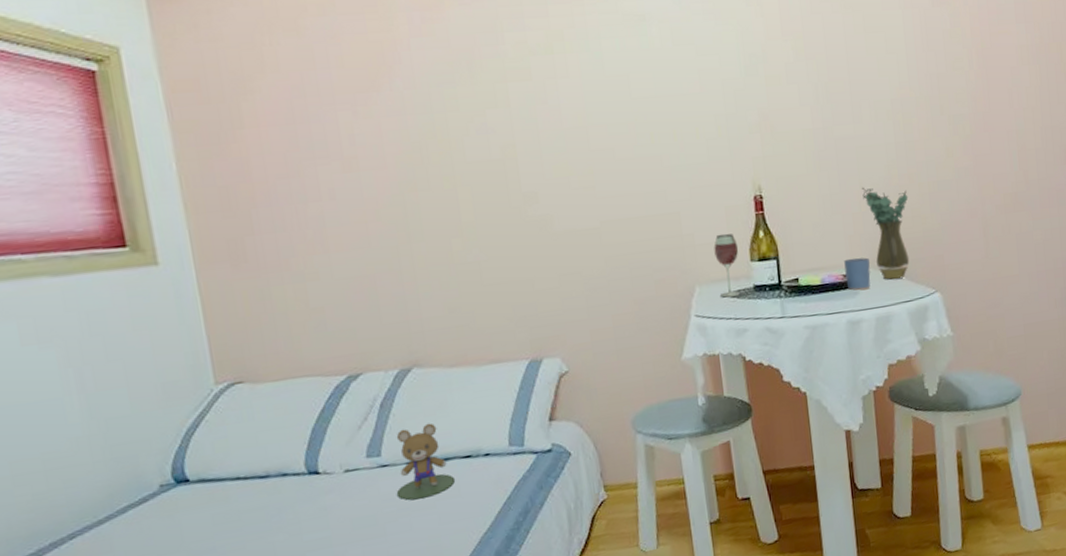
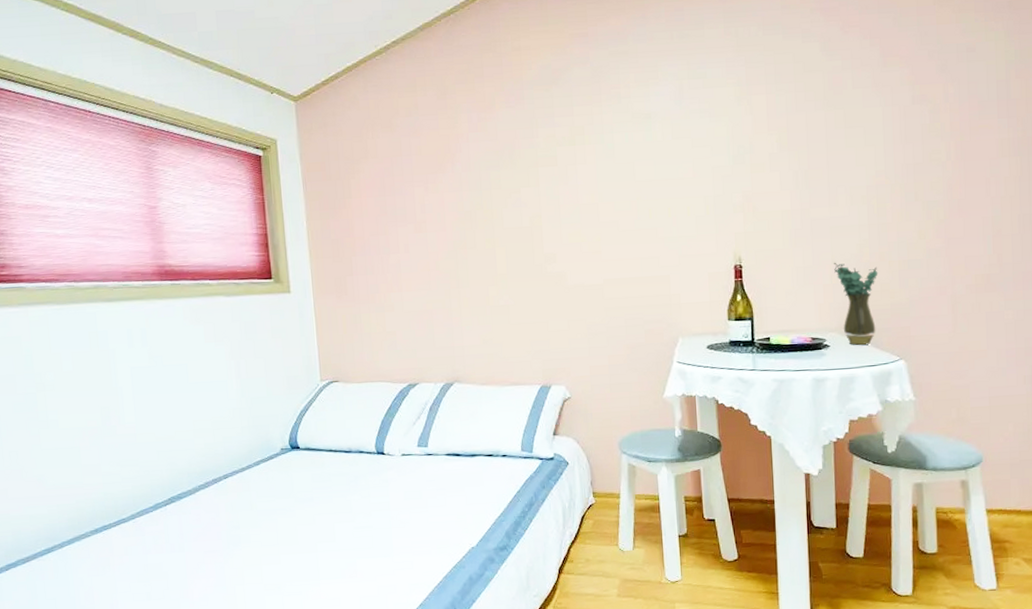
teddy bear: present [396,423,455,500] -> none [436,426,479,483]
wineglass: present [713,233,740,298] -> none [696,295,718,349]
mug: present [844,257,871,291] -> none [813,323,837,353]

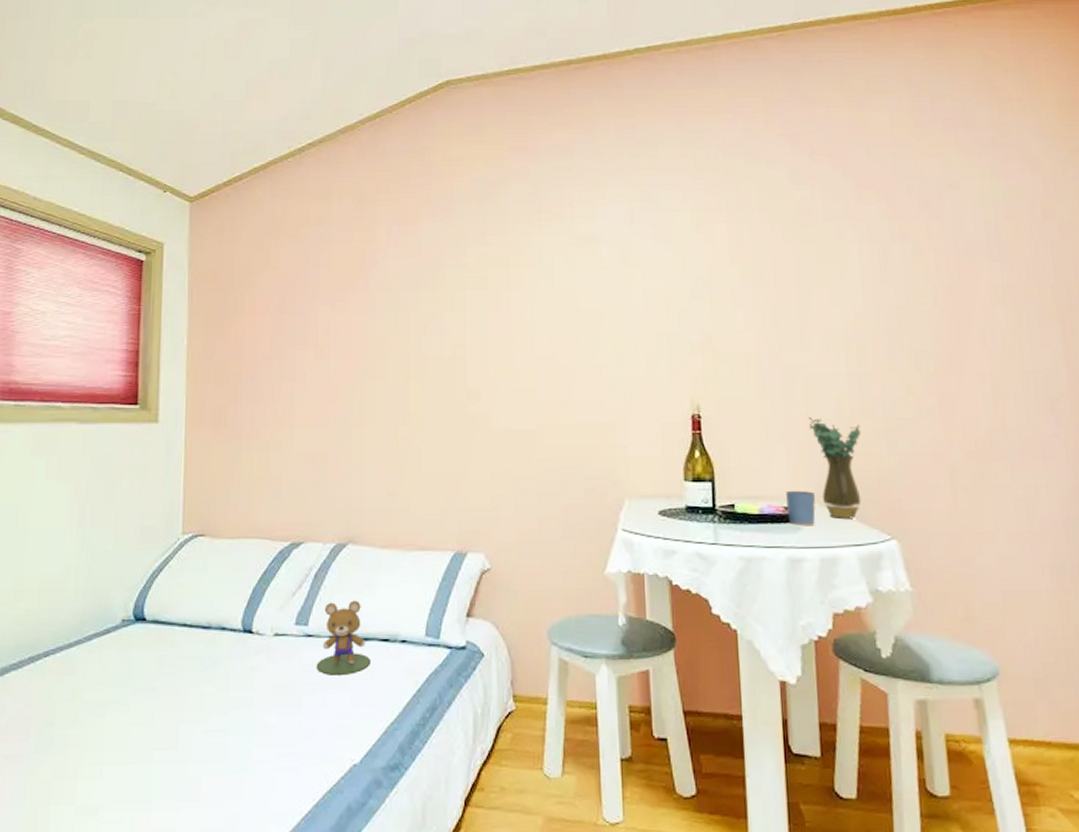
teddy bear: none [436,426,479,483] -> present [316,600,370,675]
mug: none [813,323,837,353] -> present [786,490,816,527]

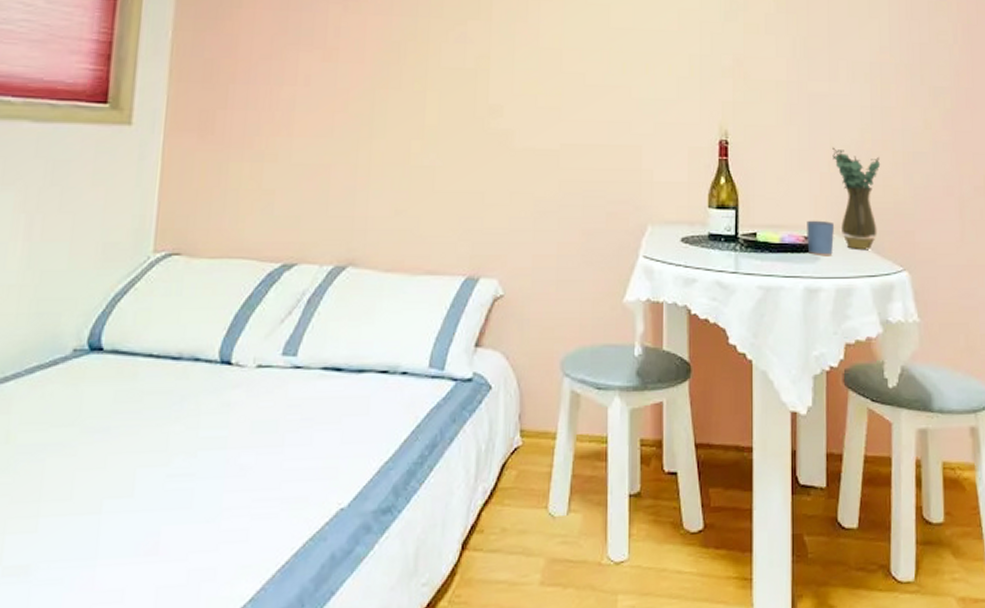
teddy bear: present [316,600,370,675] -> none [303,328,366,411]

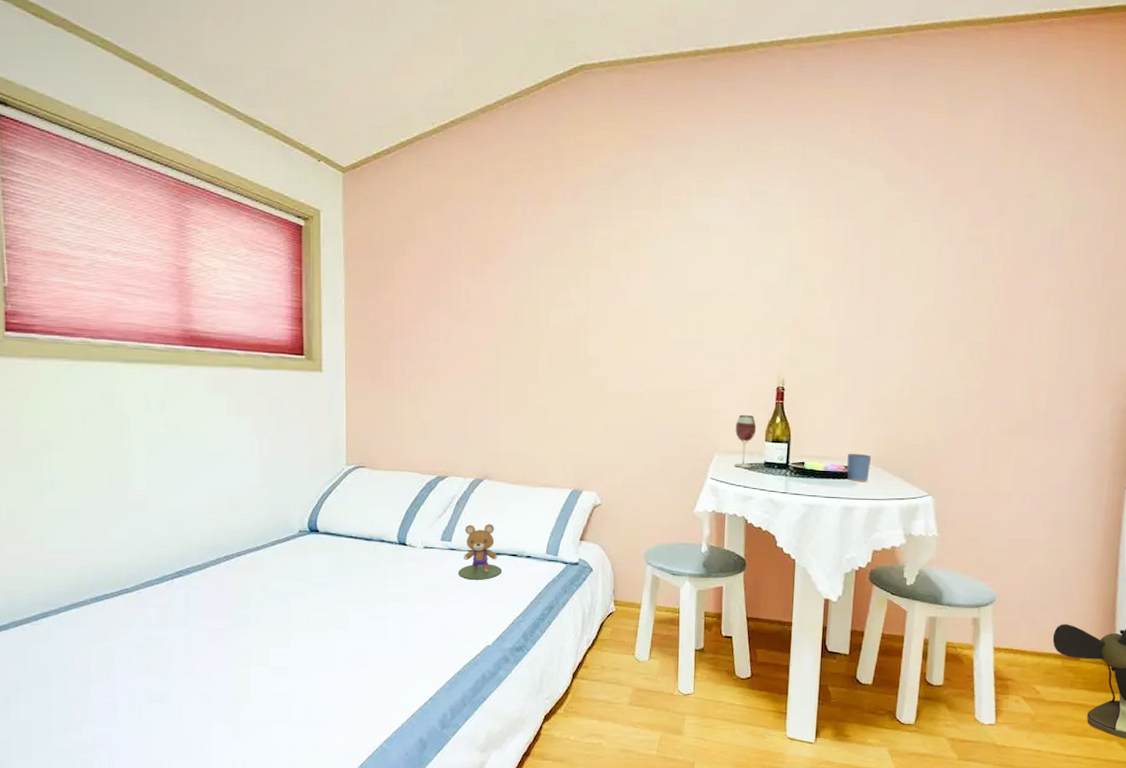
teddy bear: none [303,328,366,411] -> present [458,523,501,580]
wineglass: none [672,174,697,242] -> present [735,414,757,468]
vase: present [832,147,881,249] -> none [874,393,917,478]

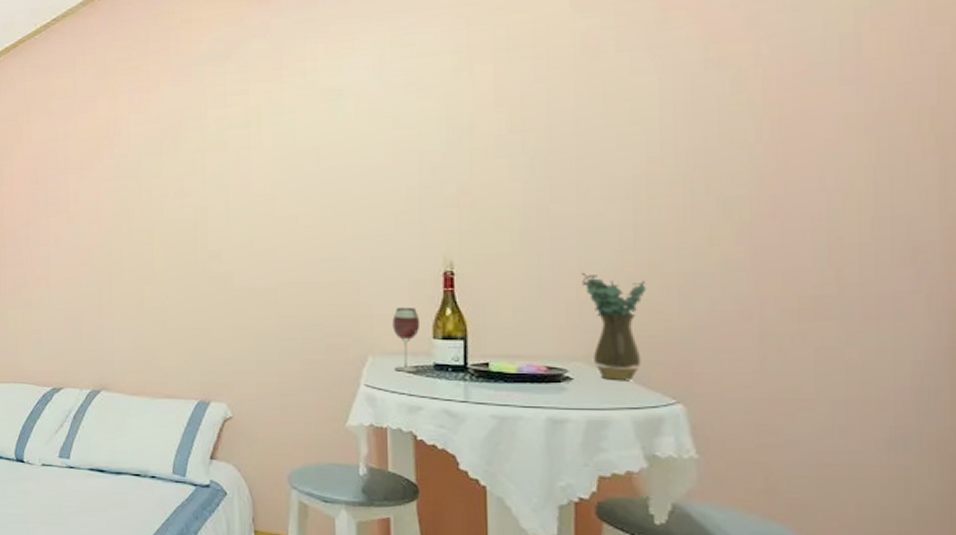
teddy bear: present [458,523,501,580] -> none [77,439,124,502]
mug: present [847,453,871,483] -> none [550,349,584,387]
vase: none [874,393,917,478] -> present [582,272,647,380]

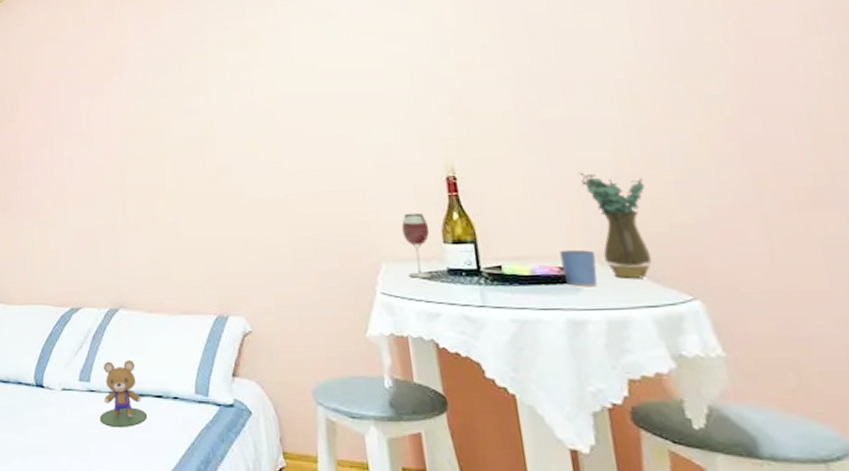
teddy bear: none [77,439,124,502] -> present [99,359,147,427]
mug: none [550,349,584,387] -> present [560,249,598,287]

